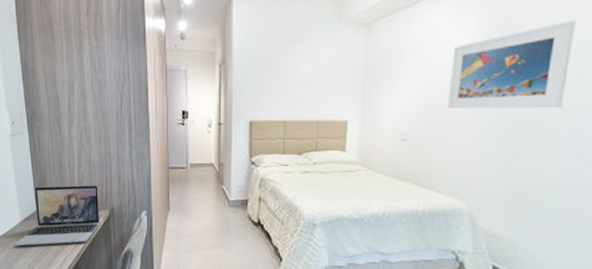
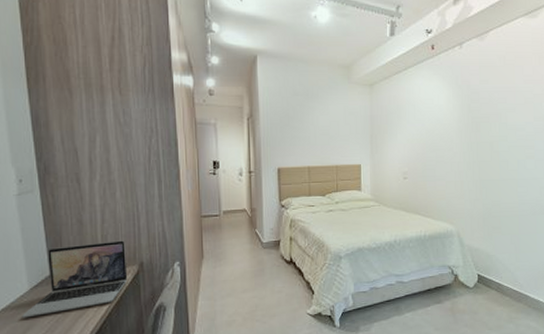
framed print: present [447,20,576,109] -> none [434,86,511,151]

